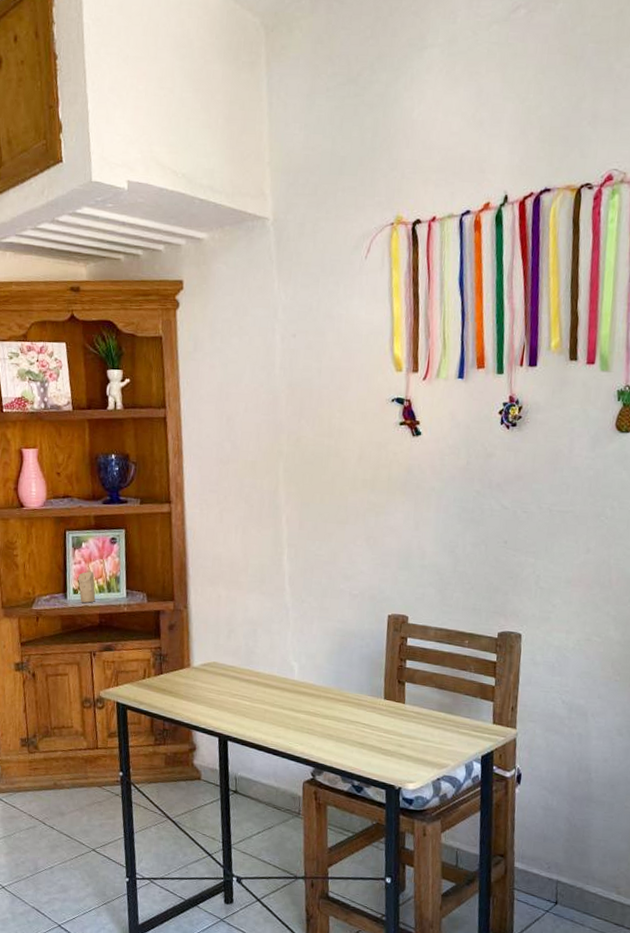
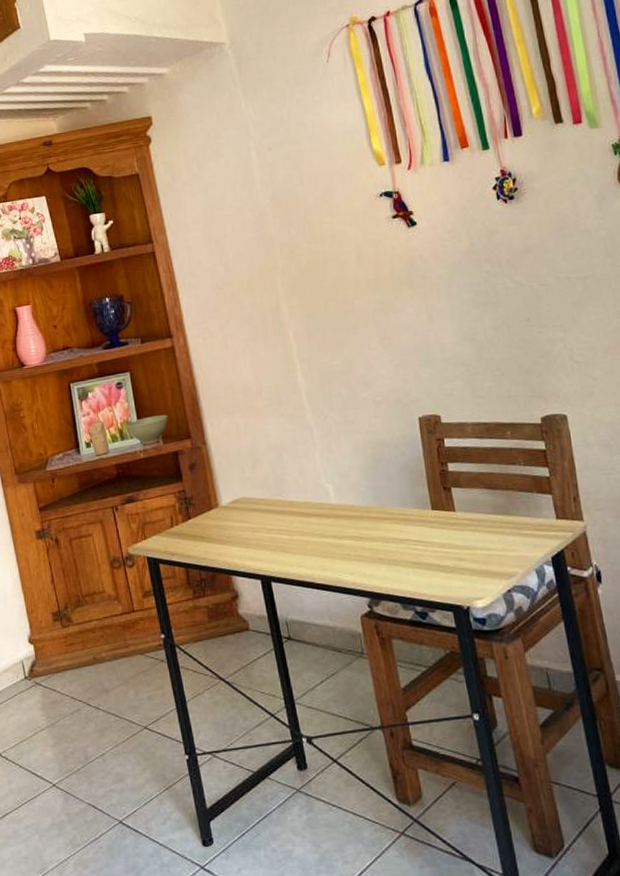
bowl: none [113,574,156,600] -> present [124,414,169,445]

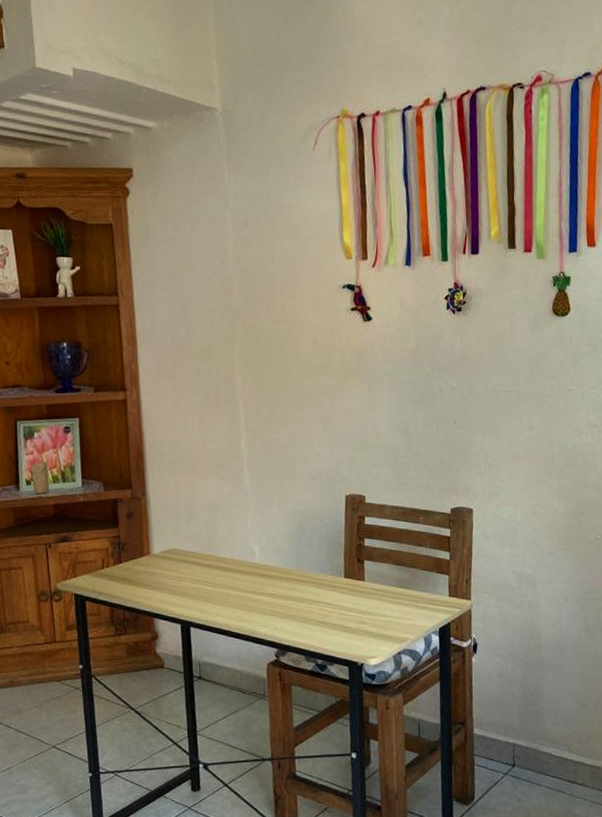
bowl: present [124,414,169,445] -> none [67,462,112,490]

